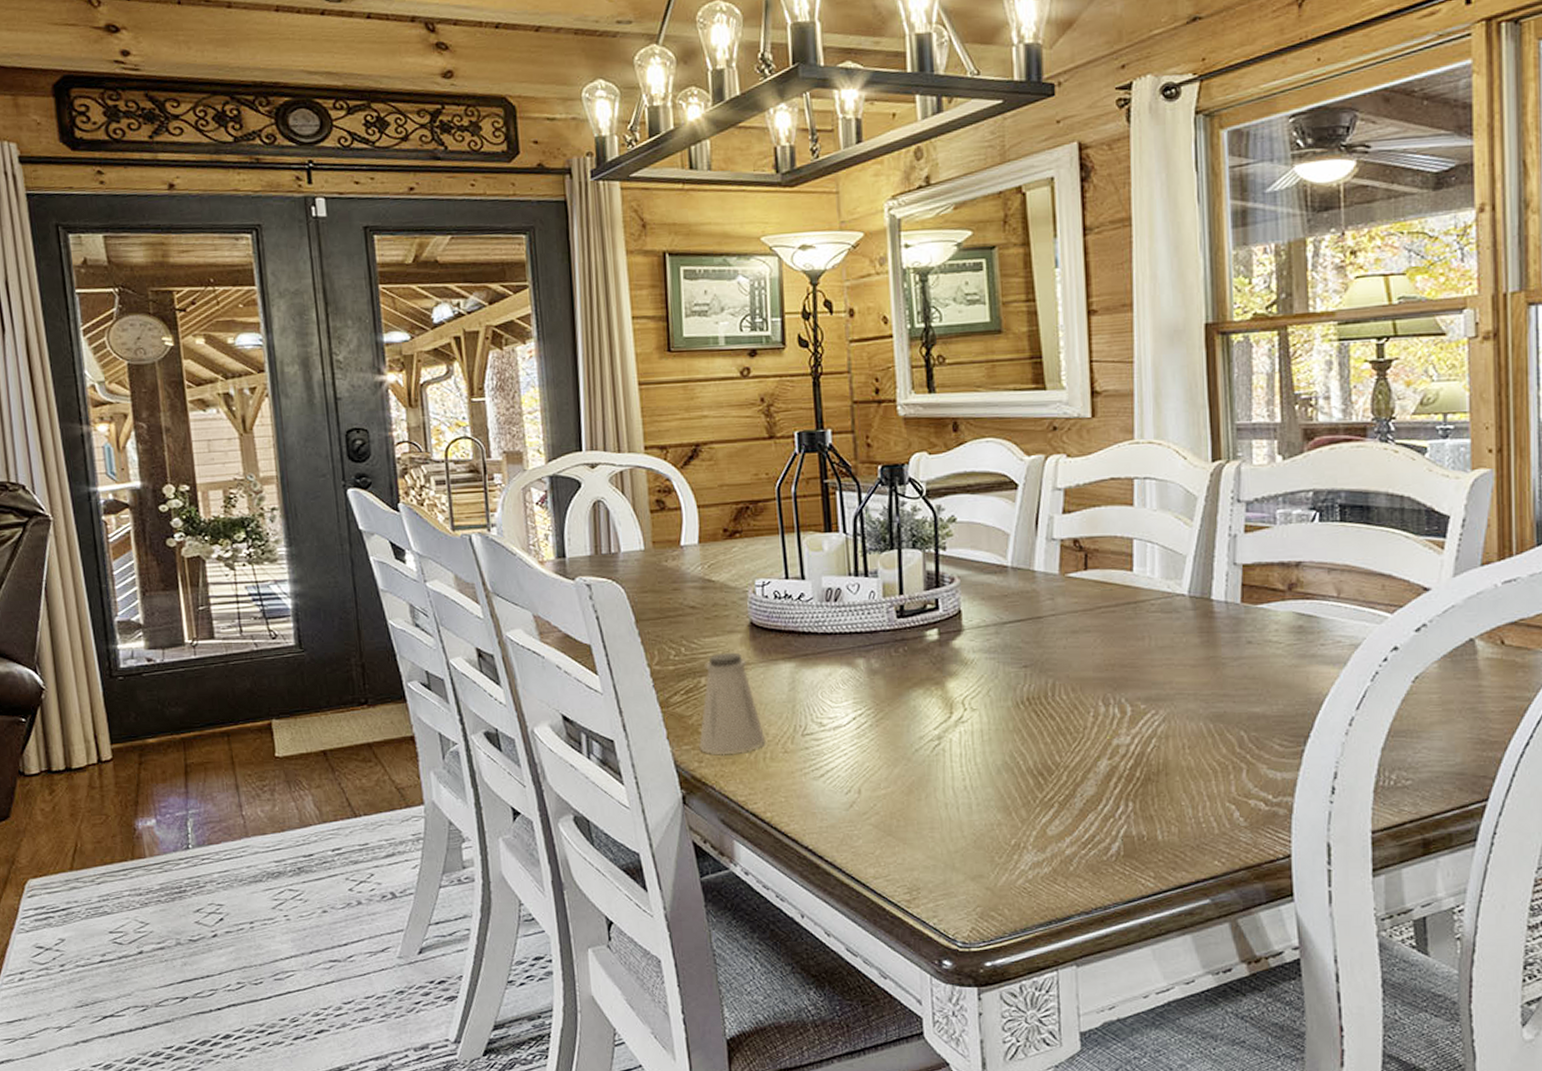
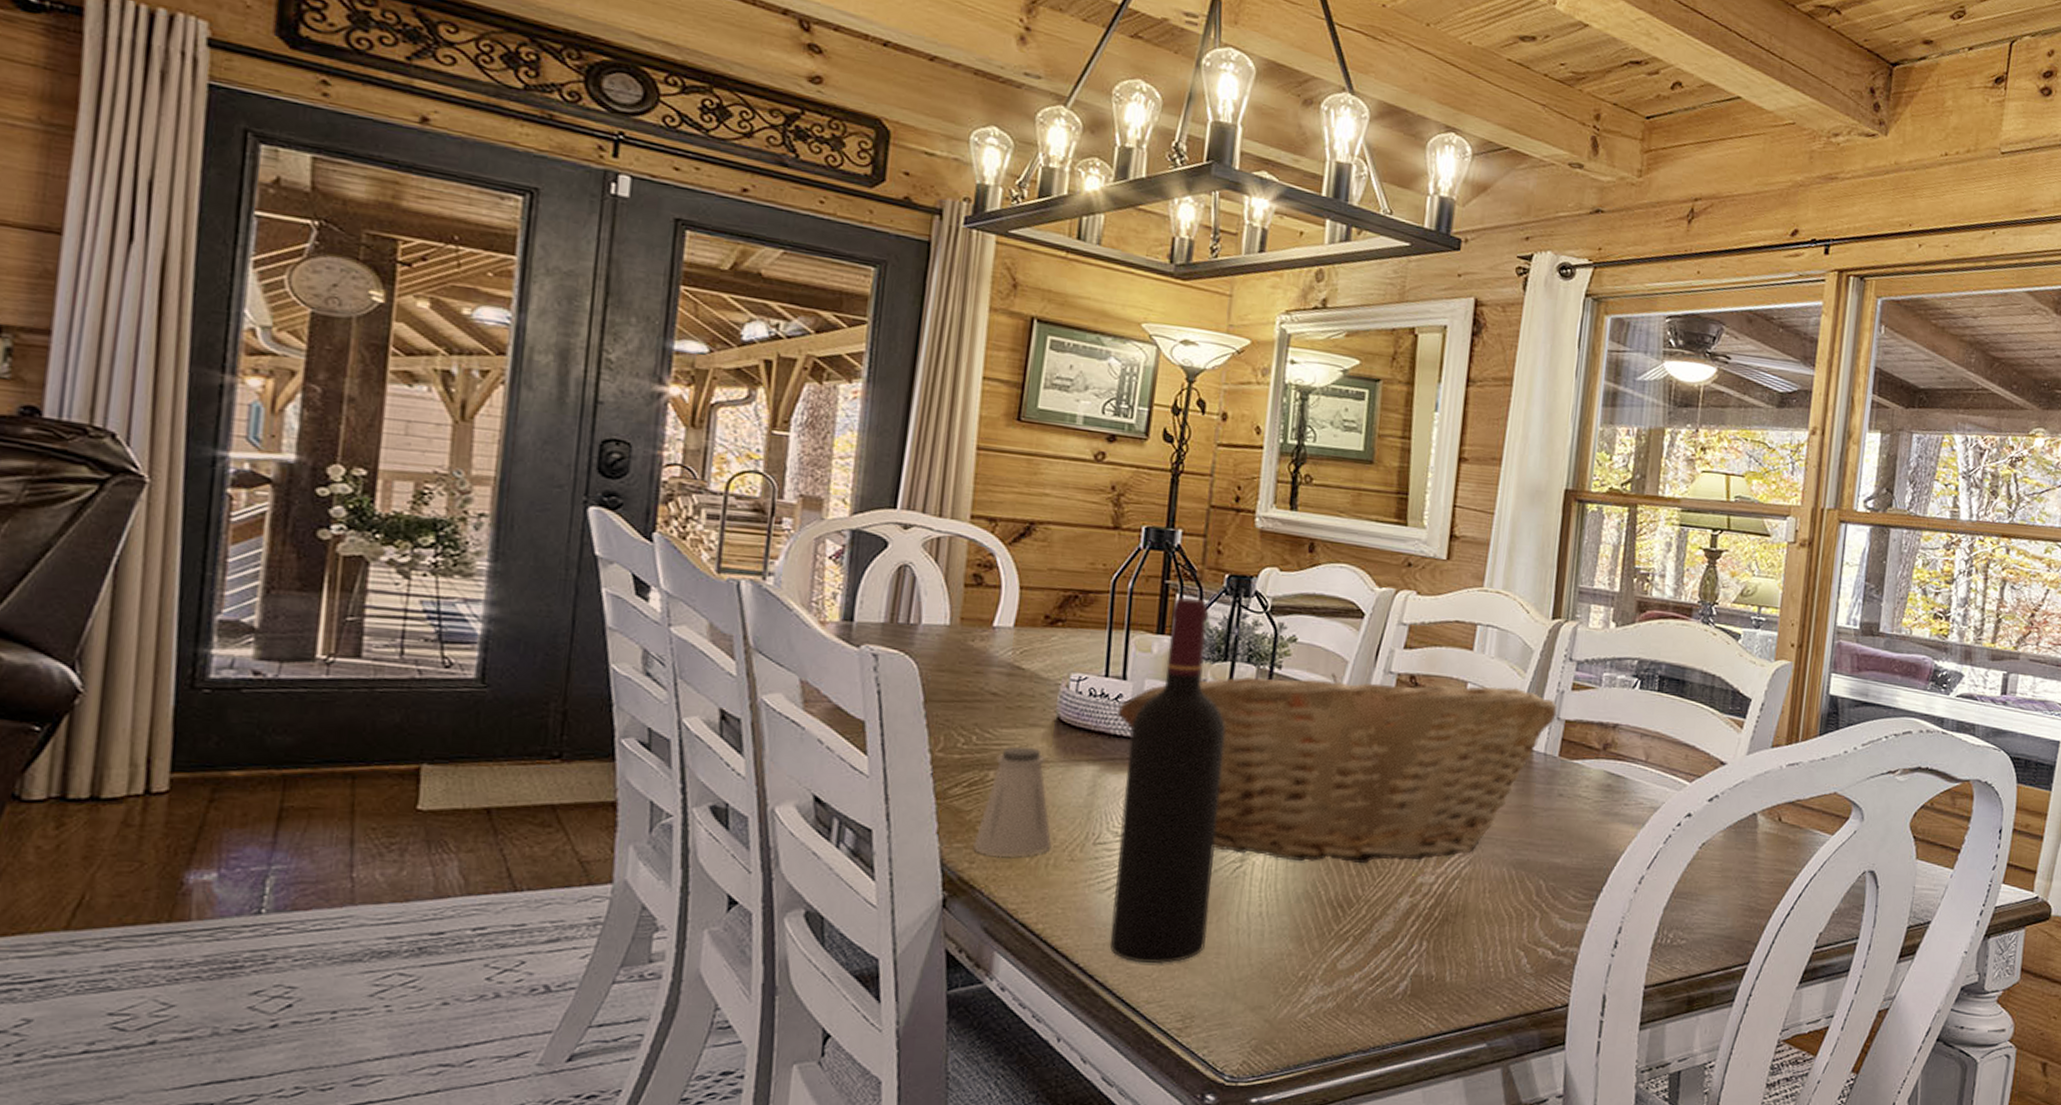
fruit basket: none [802,537,1233,735] -> present [1117,672,1558,864]
wine bottle: none [816,493,919,842] -> present [1109,597,1226,963]

